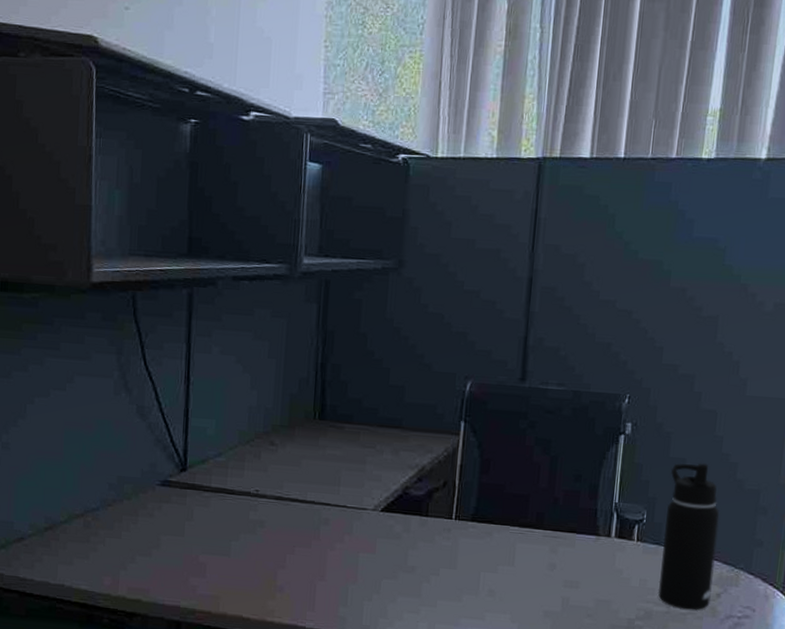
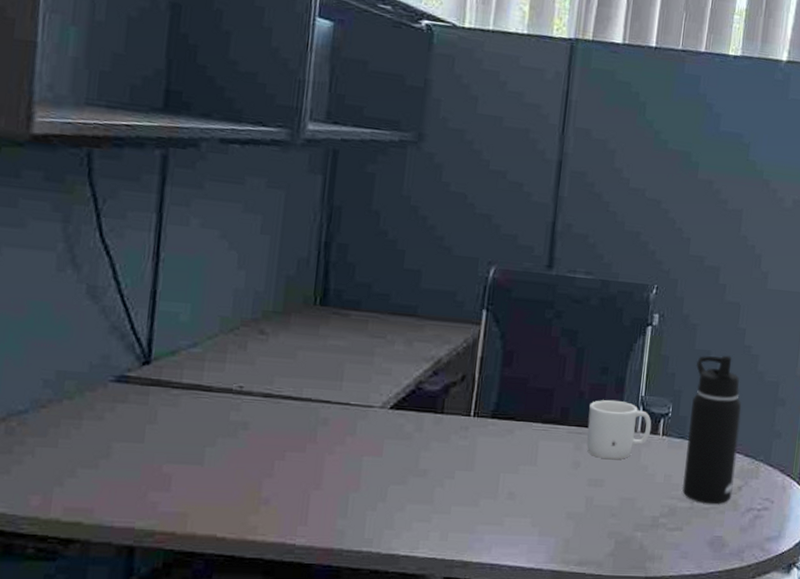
mug: none [562,506,626,563] -> present [586,399,652,460]

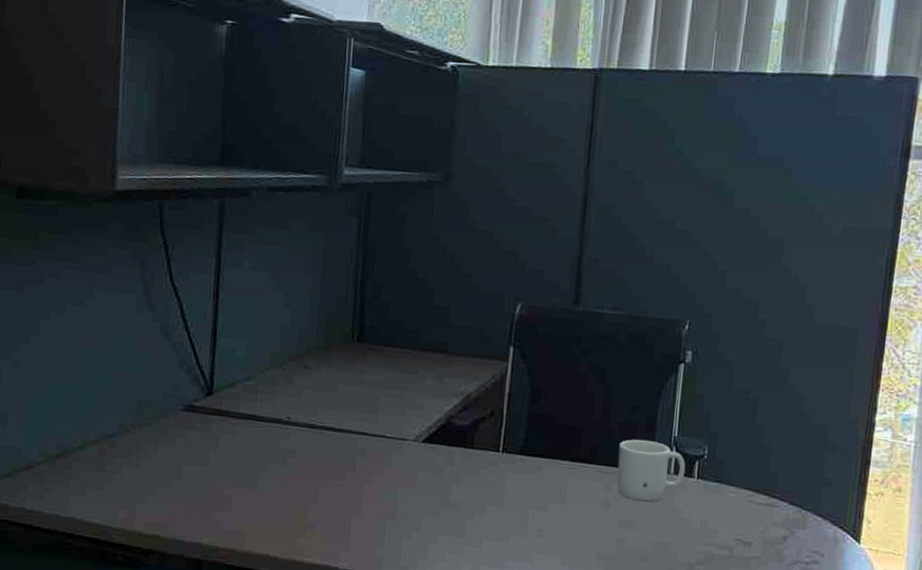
water bottle: present [682,355,742,505] -> none [719,395,786,555]

